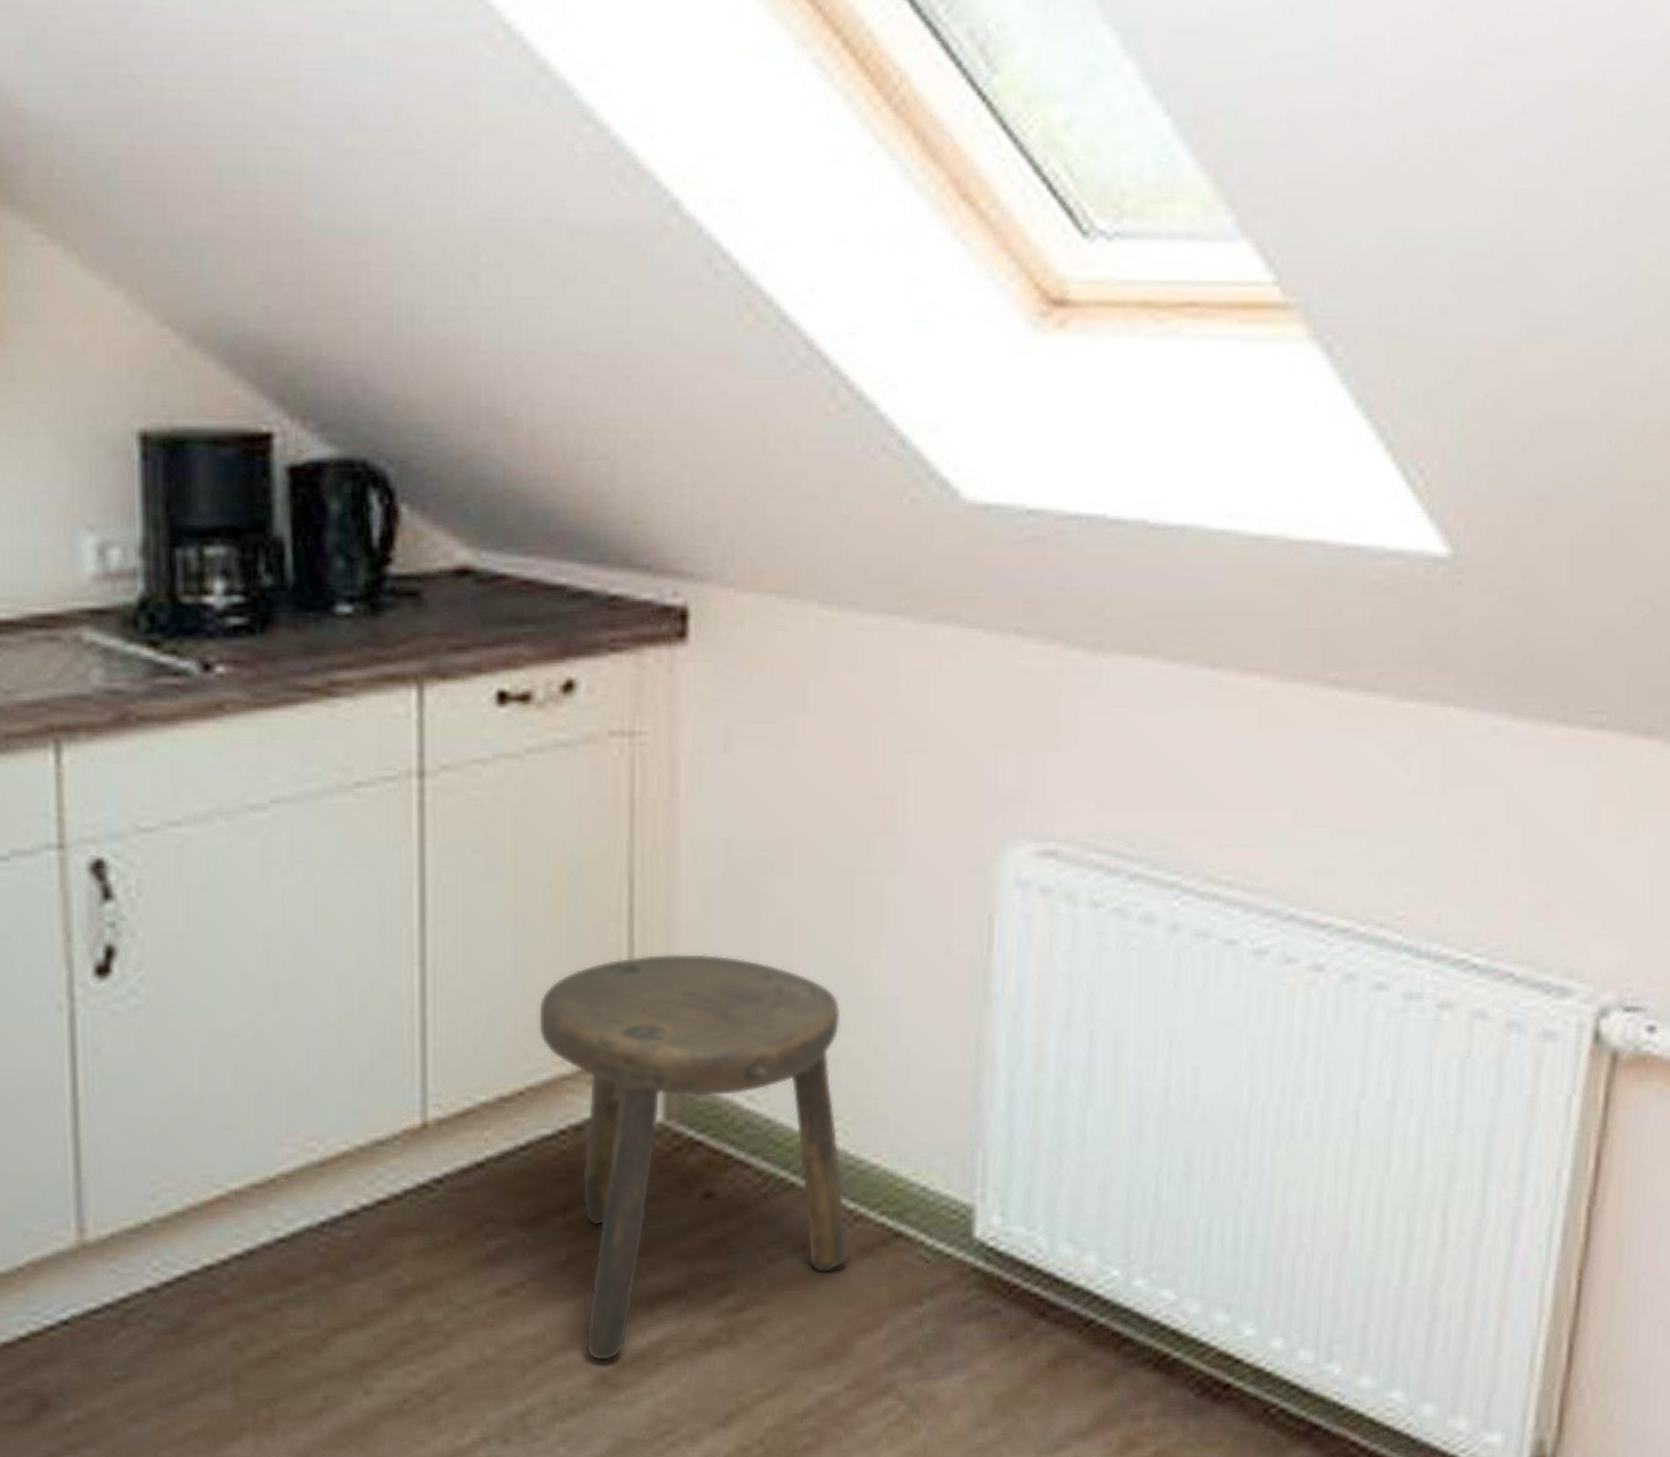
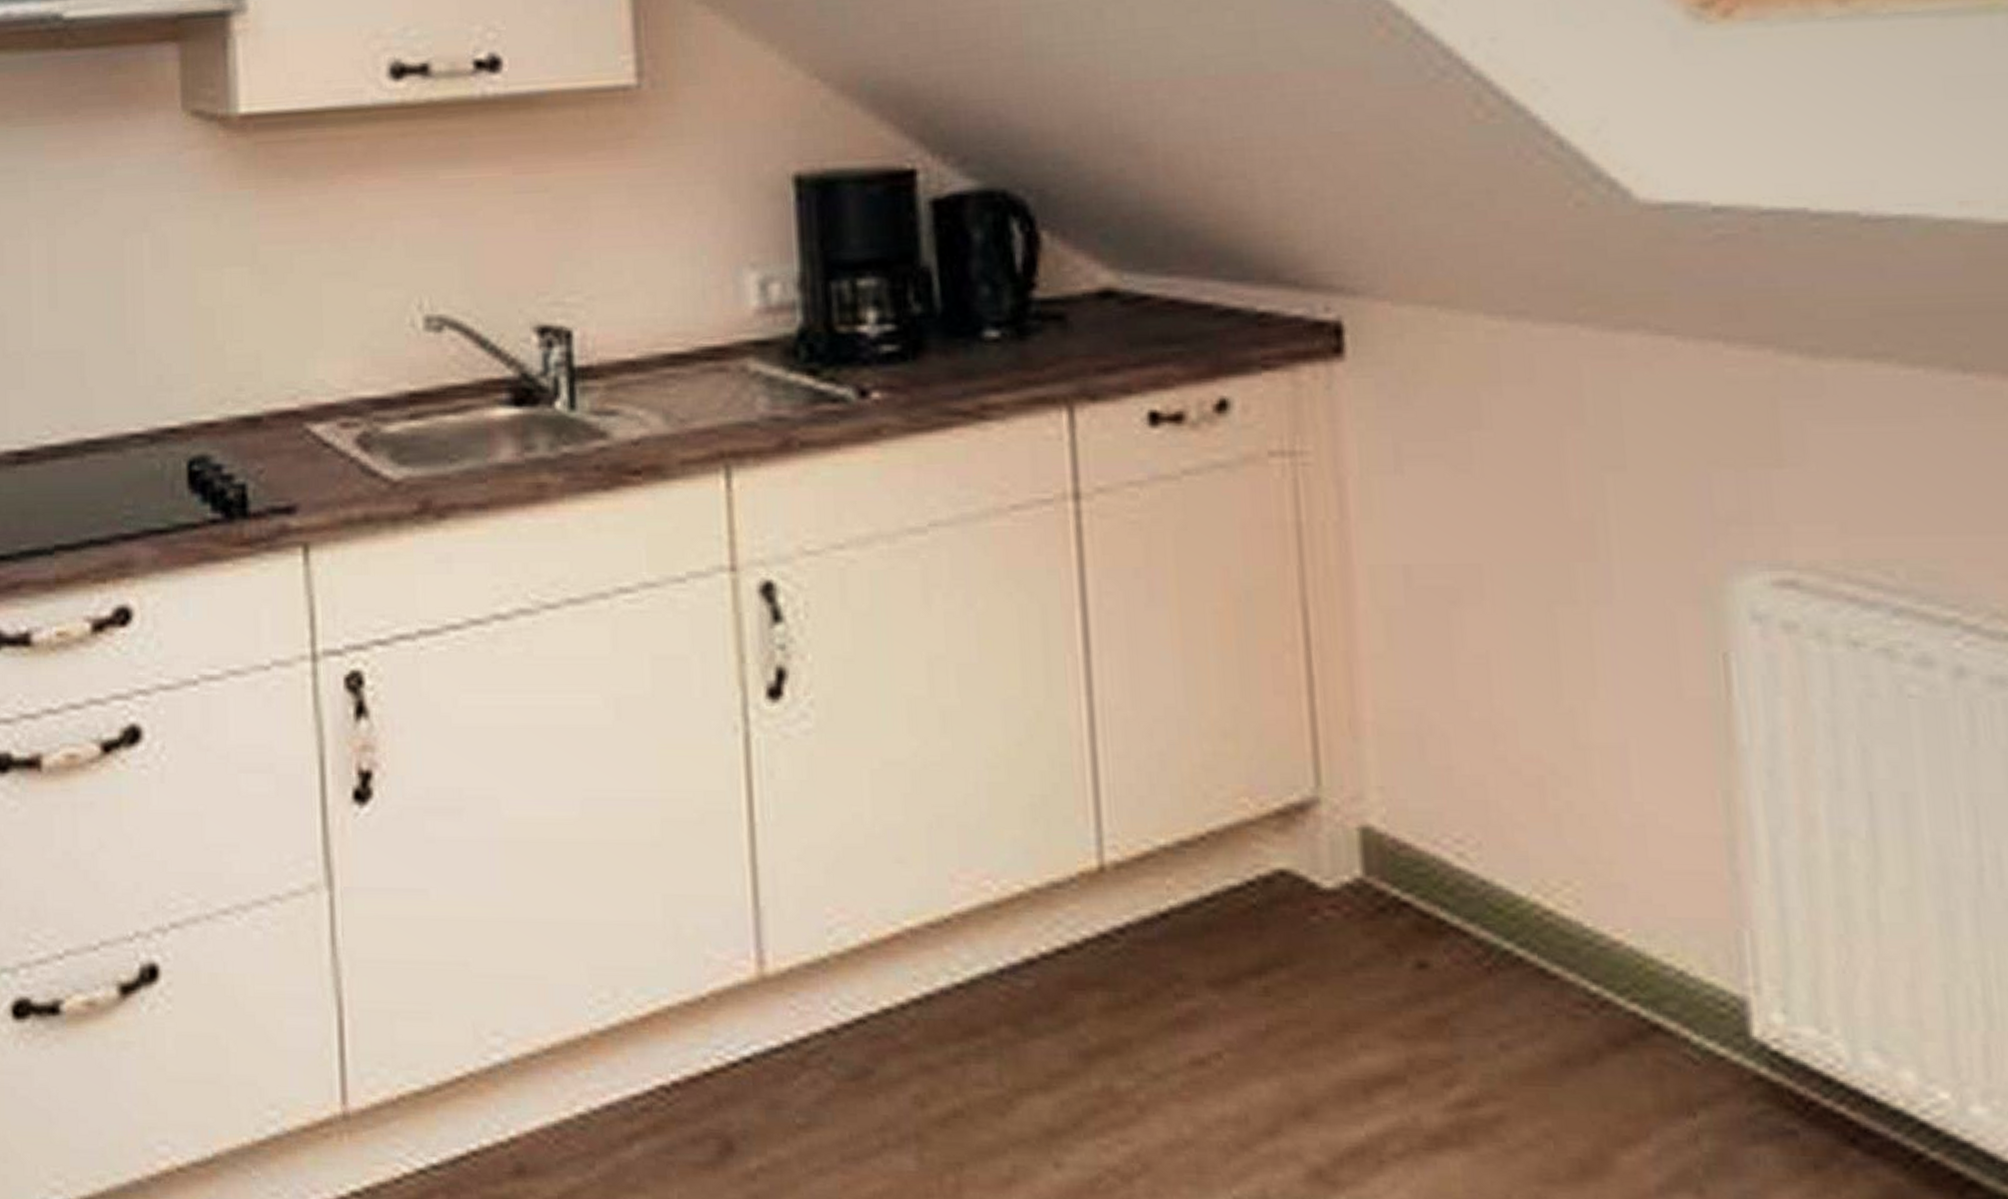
stool: present [537,953,849,1361] -> none [1215,689,1597,1152]

